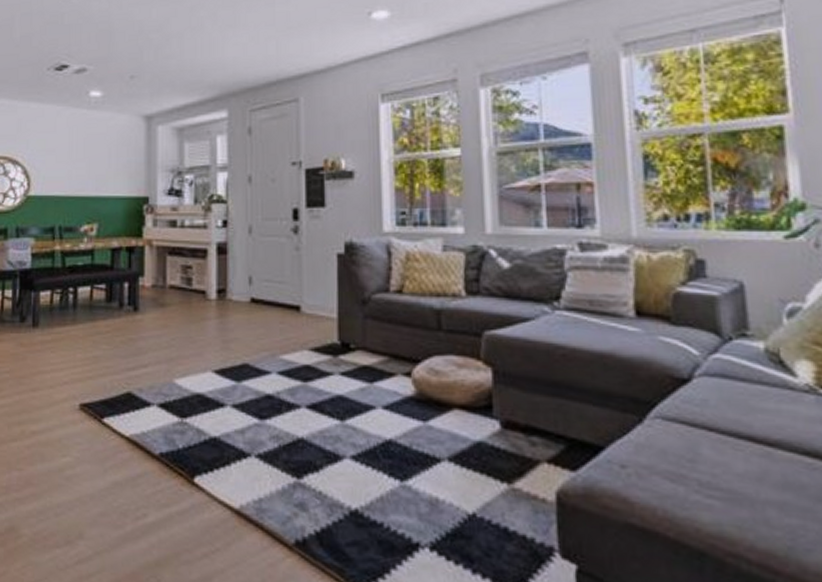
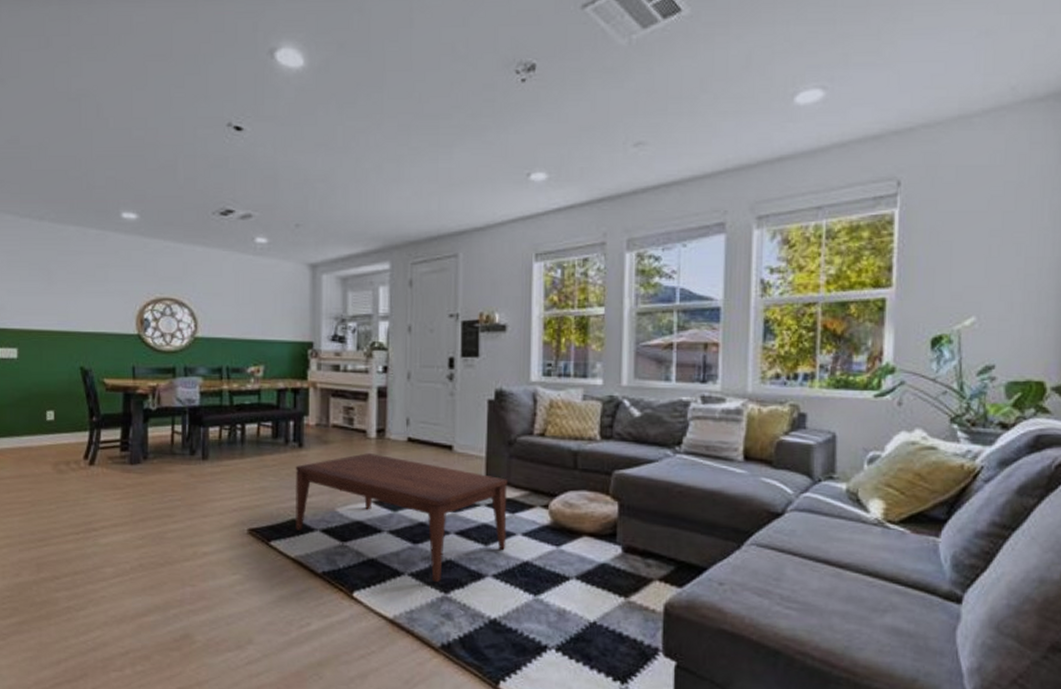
coffee table: none [130,317,365,465] -> present [295,453,508,582]

